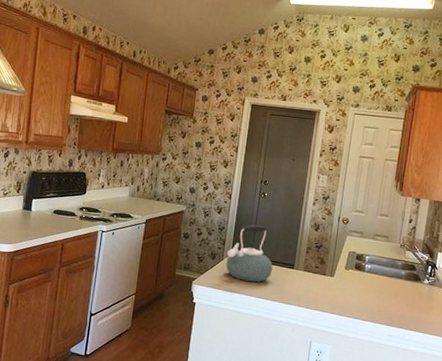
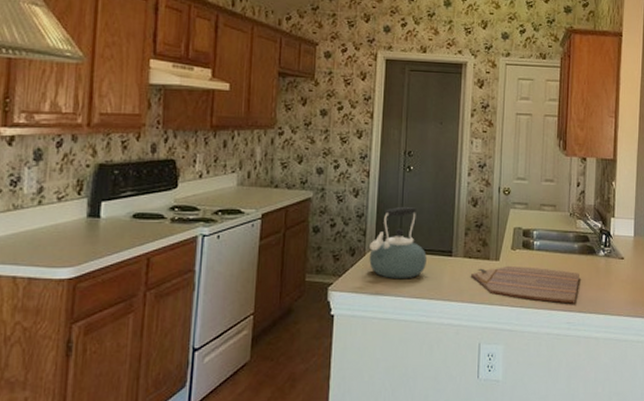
cutting board: none [308,281,404,321] -> present [471,265,579,304]

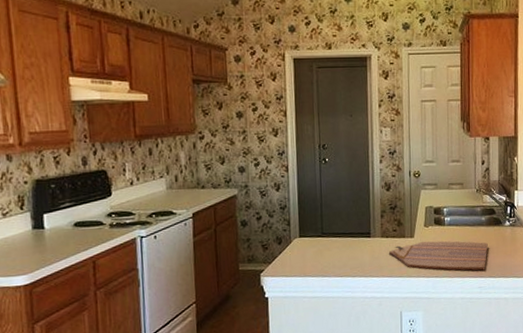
kettle: present [369,206,427,278] -> none [294,195,348,262]

